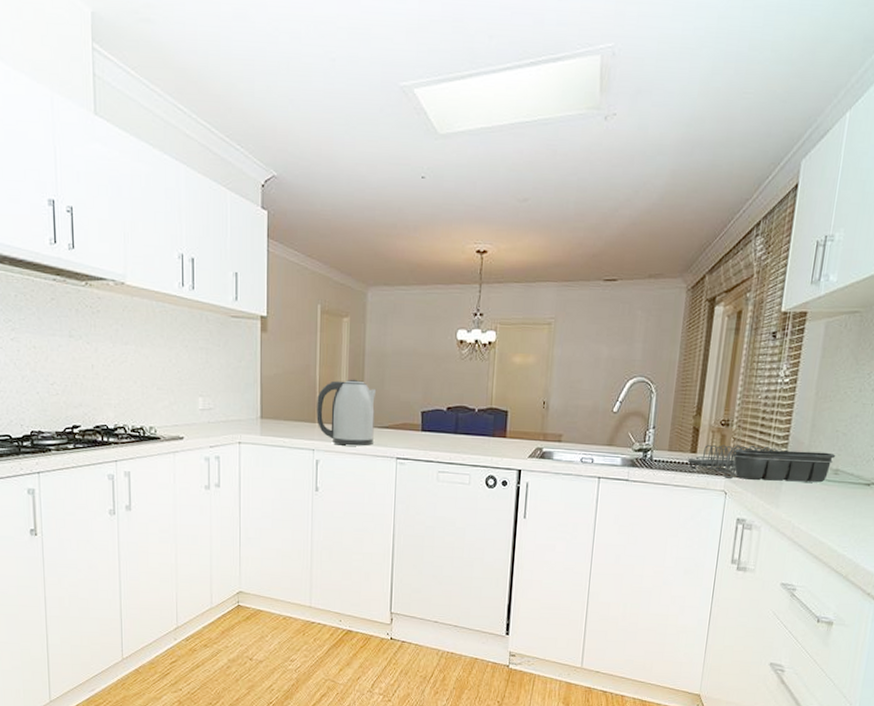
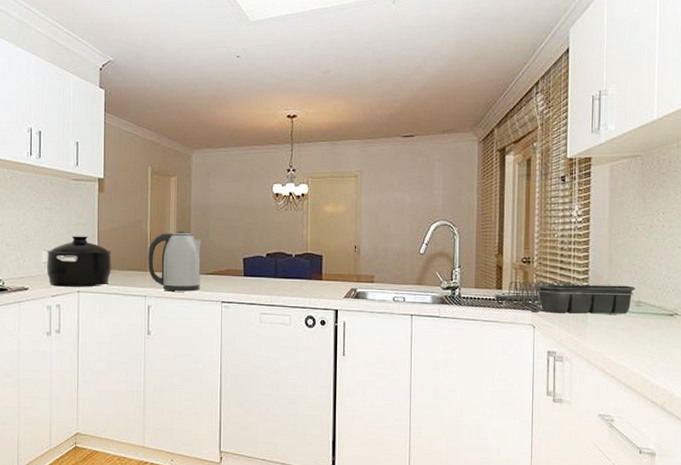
saucepan: none [203,381,276,438] -> present [46,236,111,287]

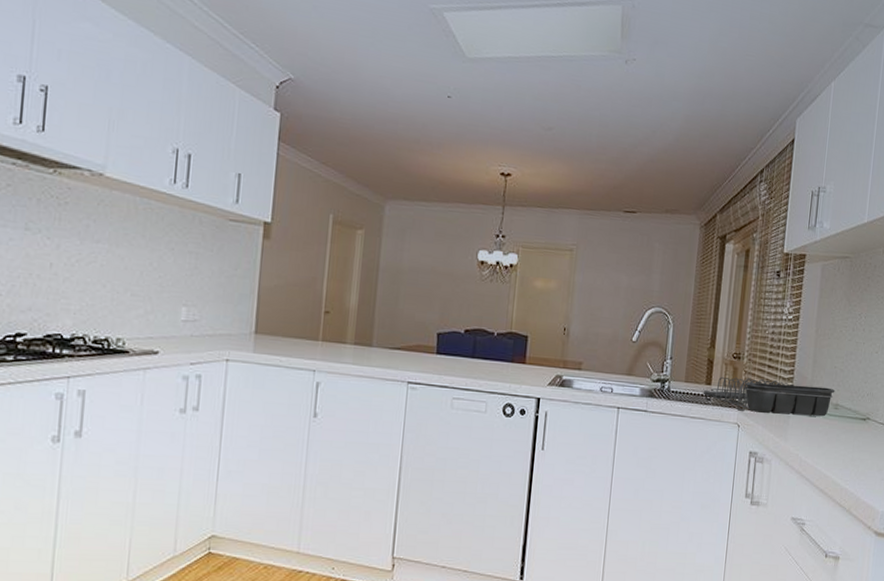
saucepan: present [46,236,111,287] -> none [185,290,275,355]
kettle: present [148,231,202,292] -> none [320,294,390,369]

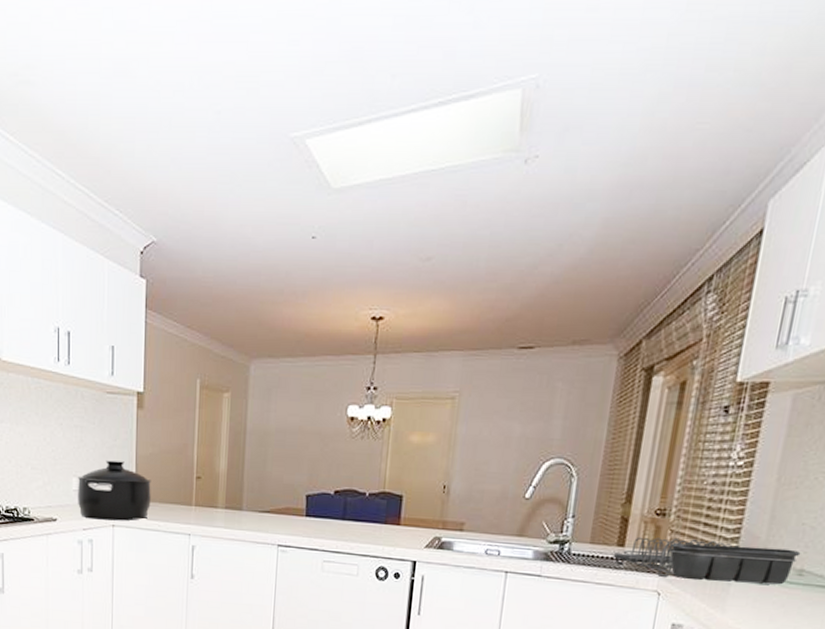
saucepan: none [185,290,275,355] -> present [77,460,151,521]

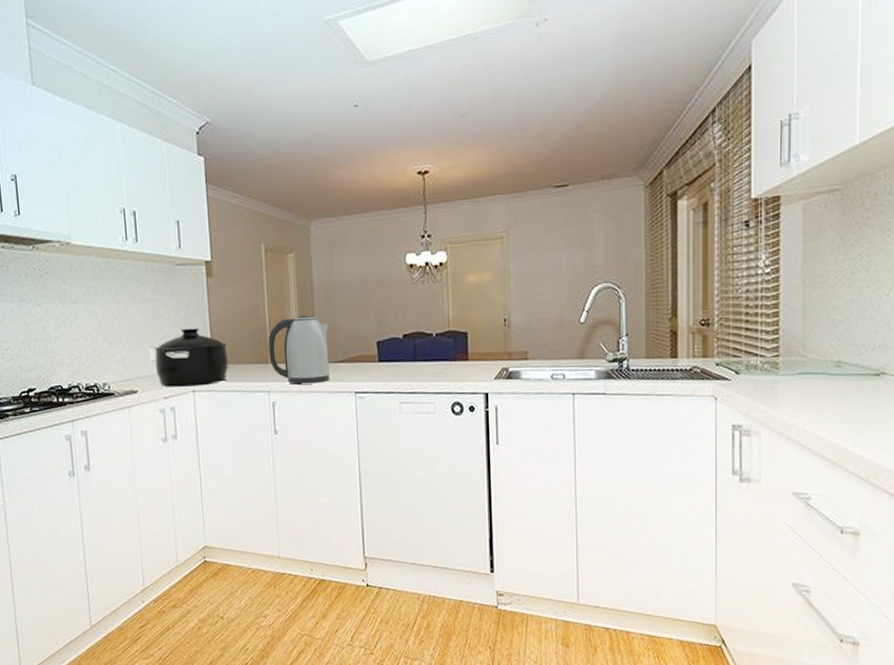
kettle: none [193,459,258,532] -> present [268,315,330,385]
dish rack: present [612,536,801,585] -> none [668,343,835,383]

